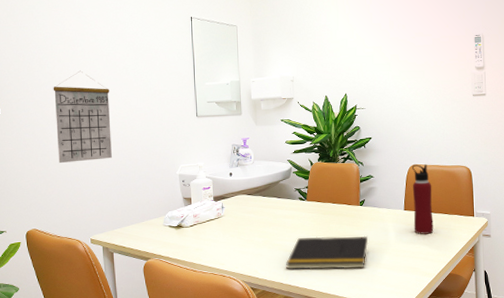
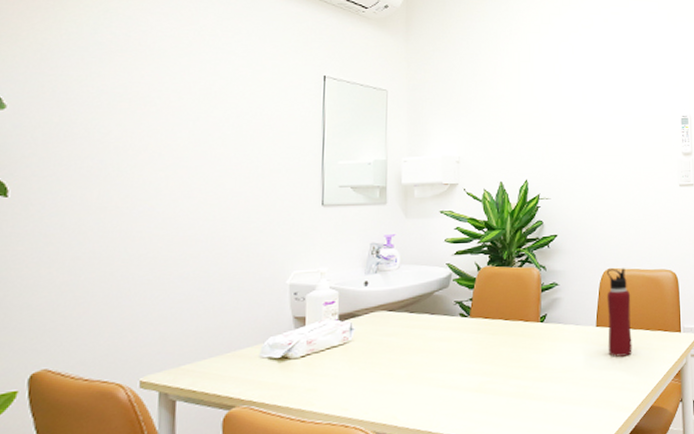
calendar: present [53,70,112,164] -> none [99,139,195,271]
notepad: present [286,235,369,270] -> none [438,361,550,412]

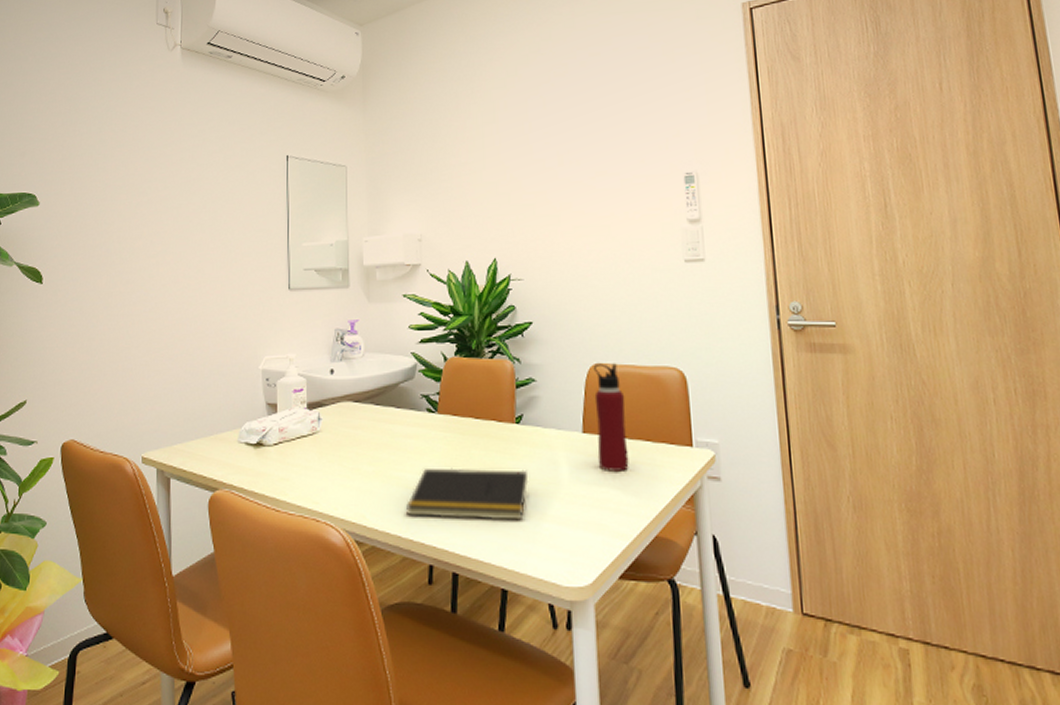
notepad: none [438,361,550,412] -> present [407,468,529,521]

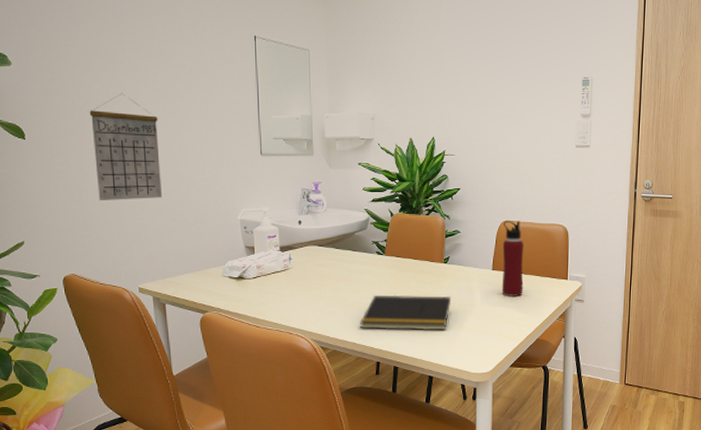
calendar: none [109,227,179,351] -> present [89,93,162,201]

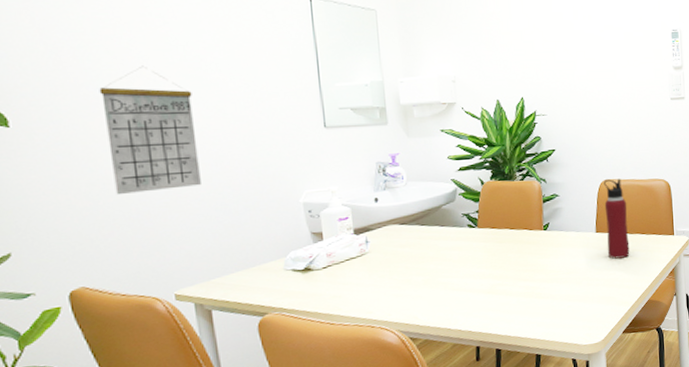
notepad: present [360,295,452,331] -> none [454,264,555,311]

